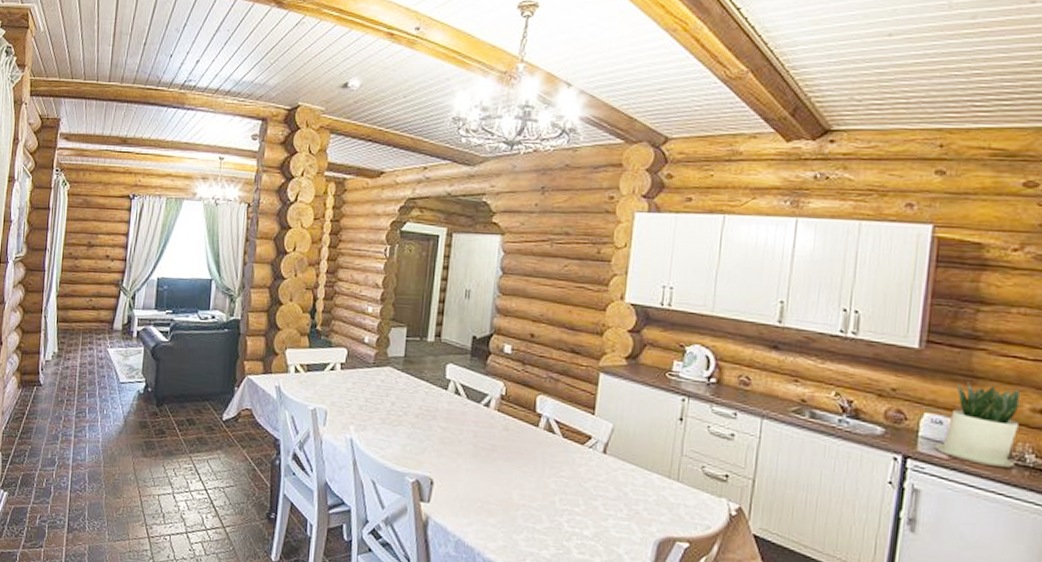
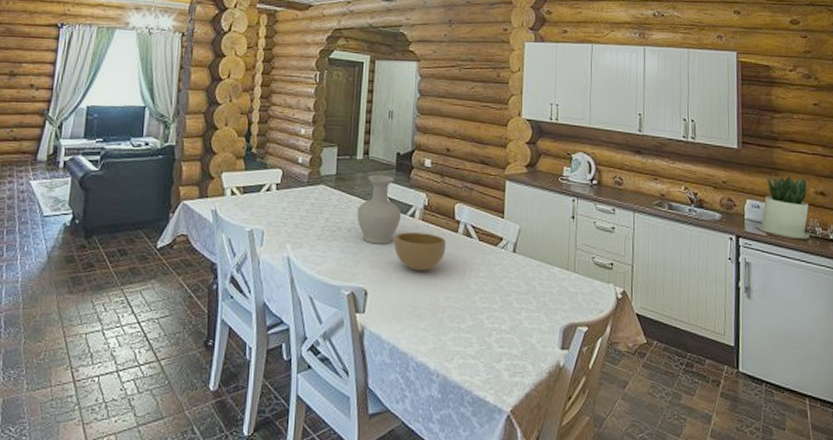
vase: none [425,358,475,434] -> present [356,174,402,244]
bowl: none [464,422,524,465] -> present [394,232,446,271]

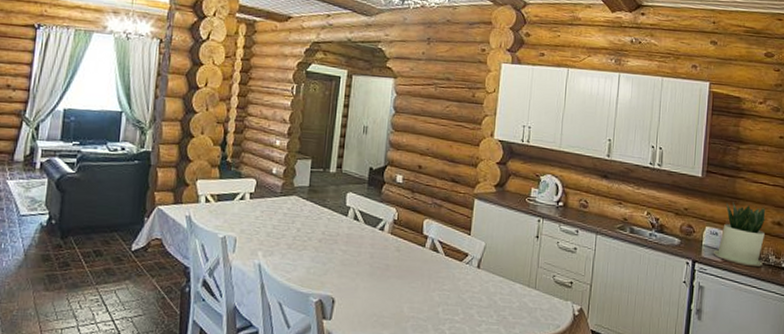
vase: present [356,174,402,244] -> none [327,188,372,256]
bowl: present [394,232,446,271] -> none [362,245,413,282]

